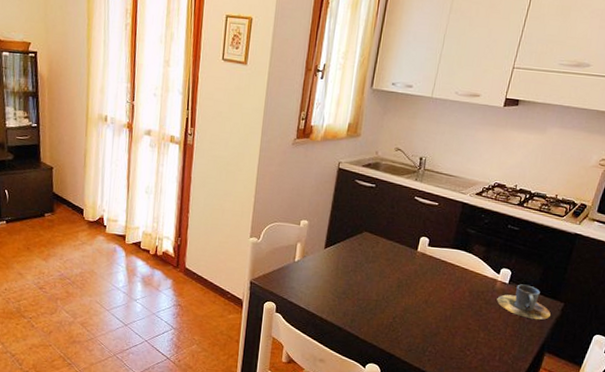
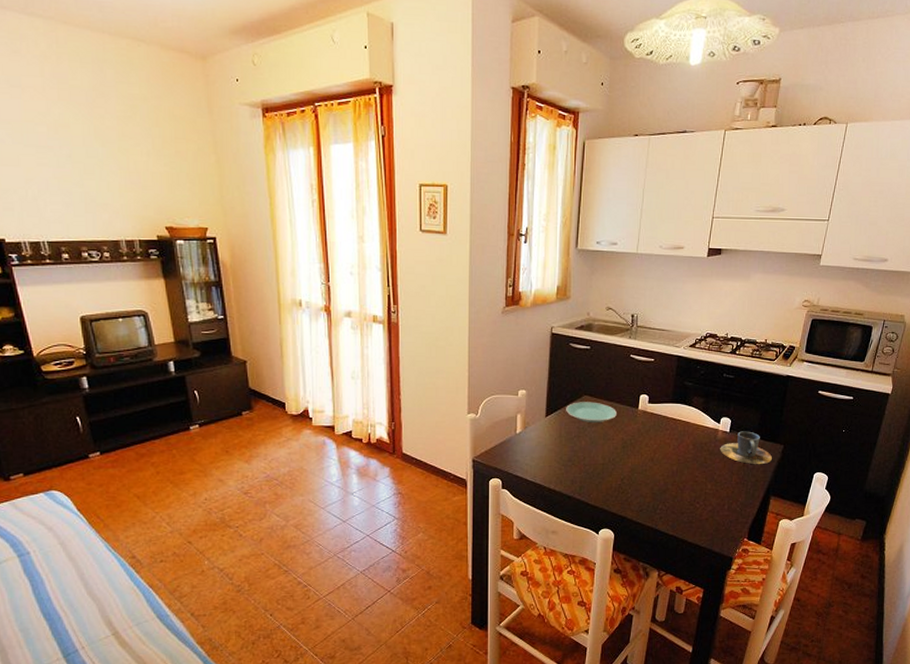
plate: none [345,237,395,260] -> present [566,402,617,422]

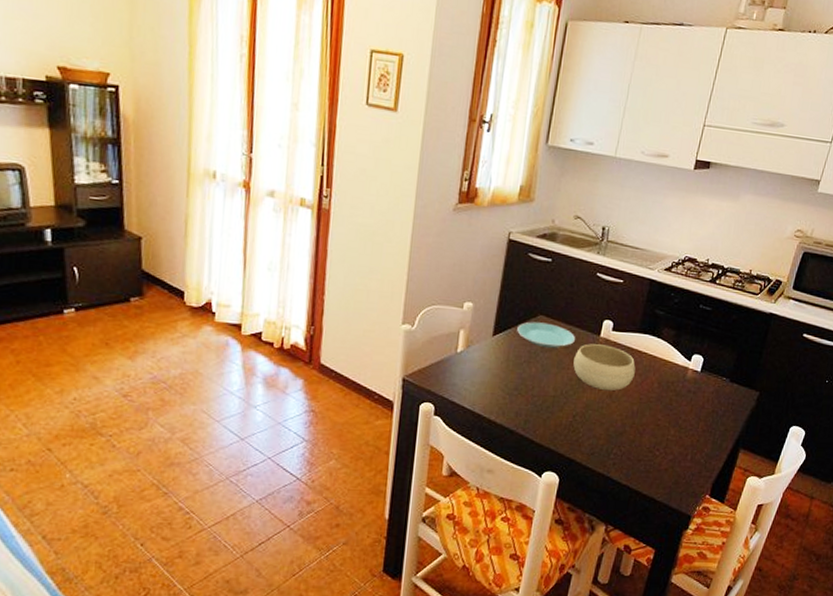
bowl: none [617,416,672,456] -> present [573,344,636,391]
cup: present [720,431,772,465] -> none [688,372,745,412]

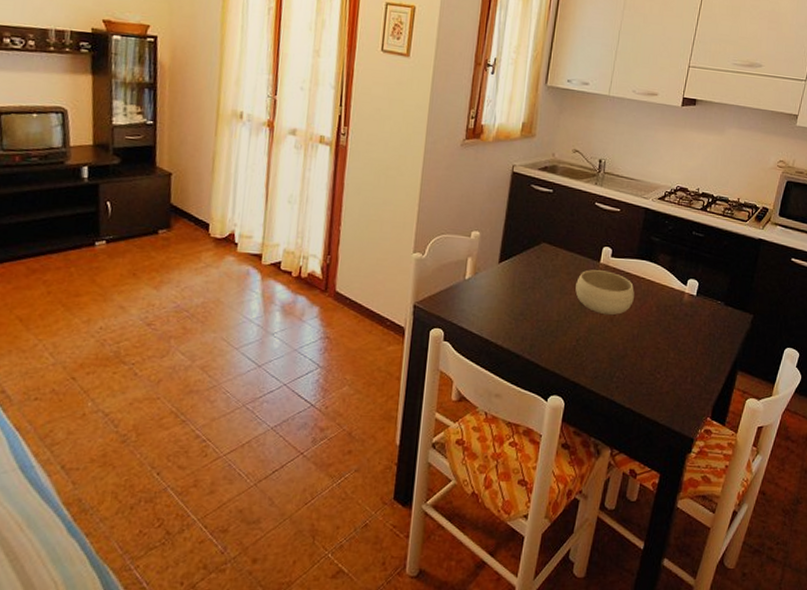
plate: present [517,322,575,348] -> none [522,249,577,274]

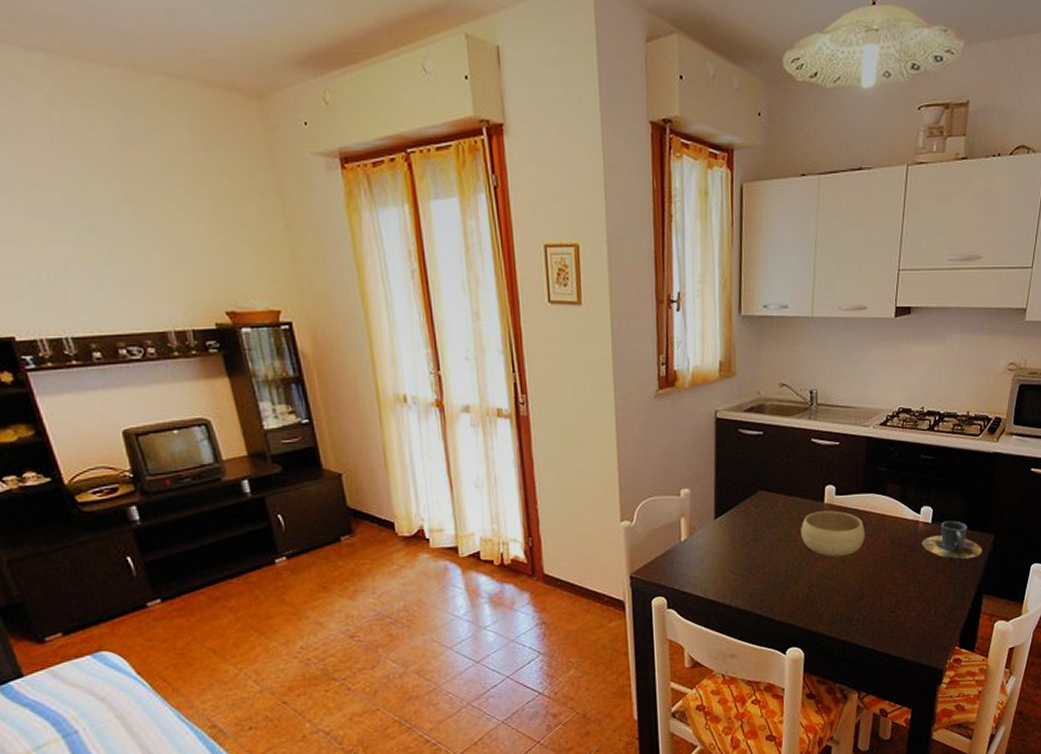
cup: none [685,296,740,335] -> present [922,520,982,560]

